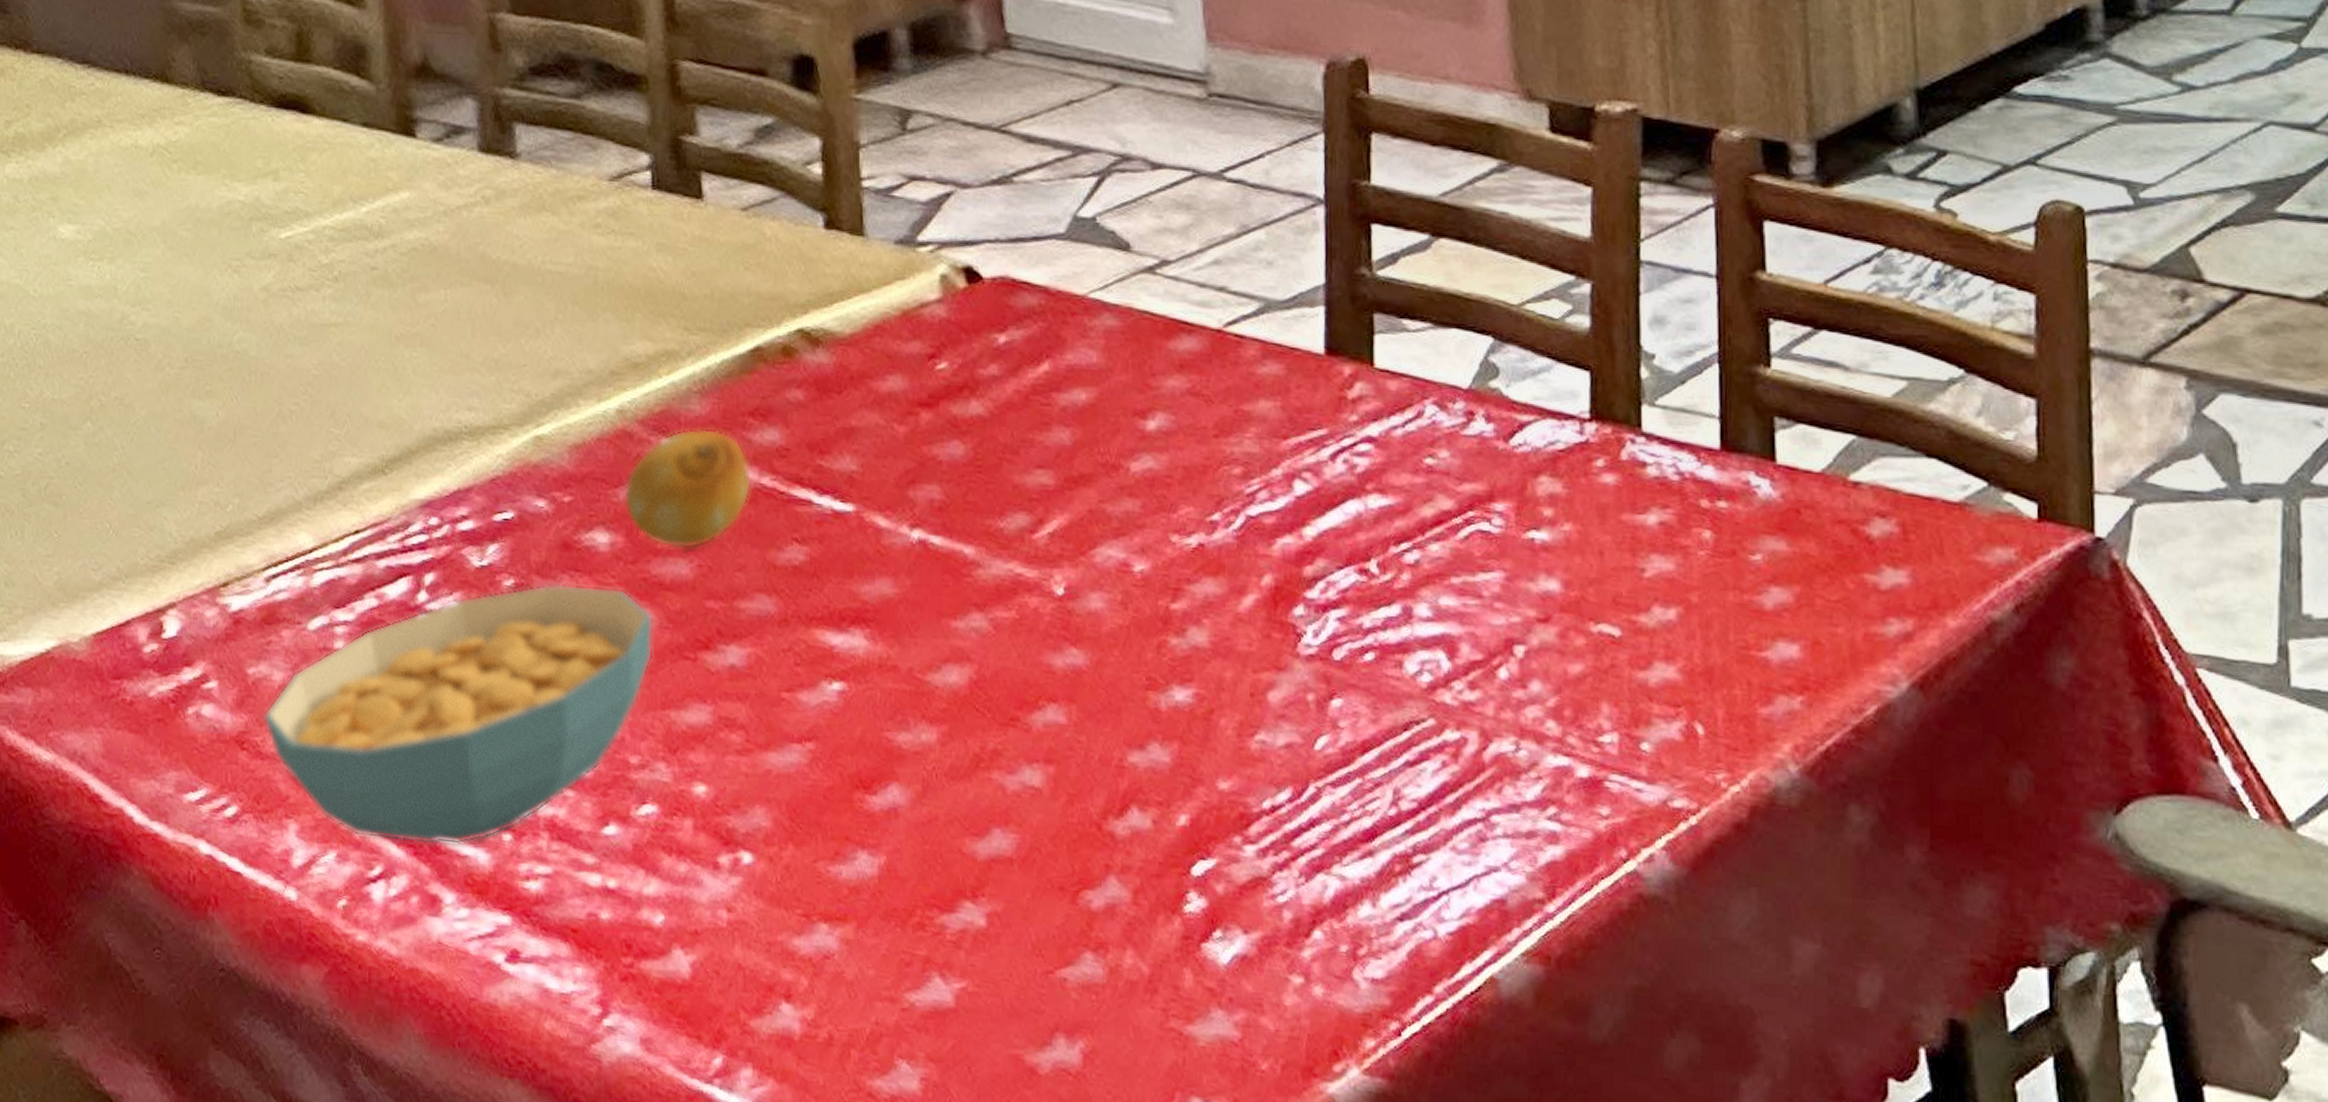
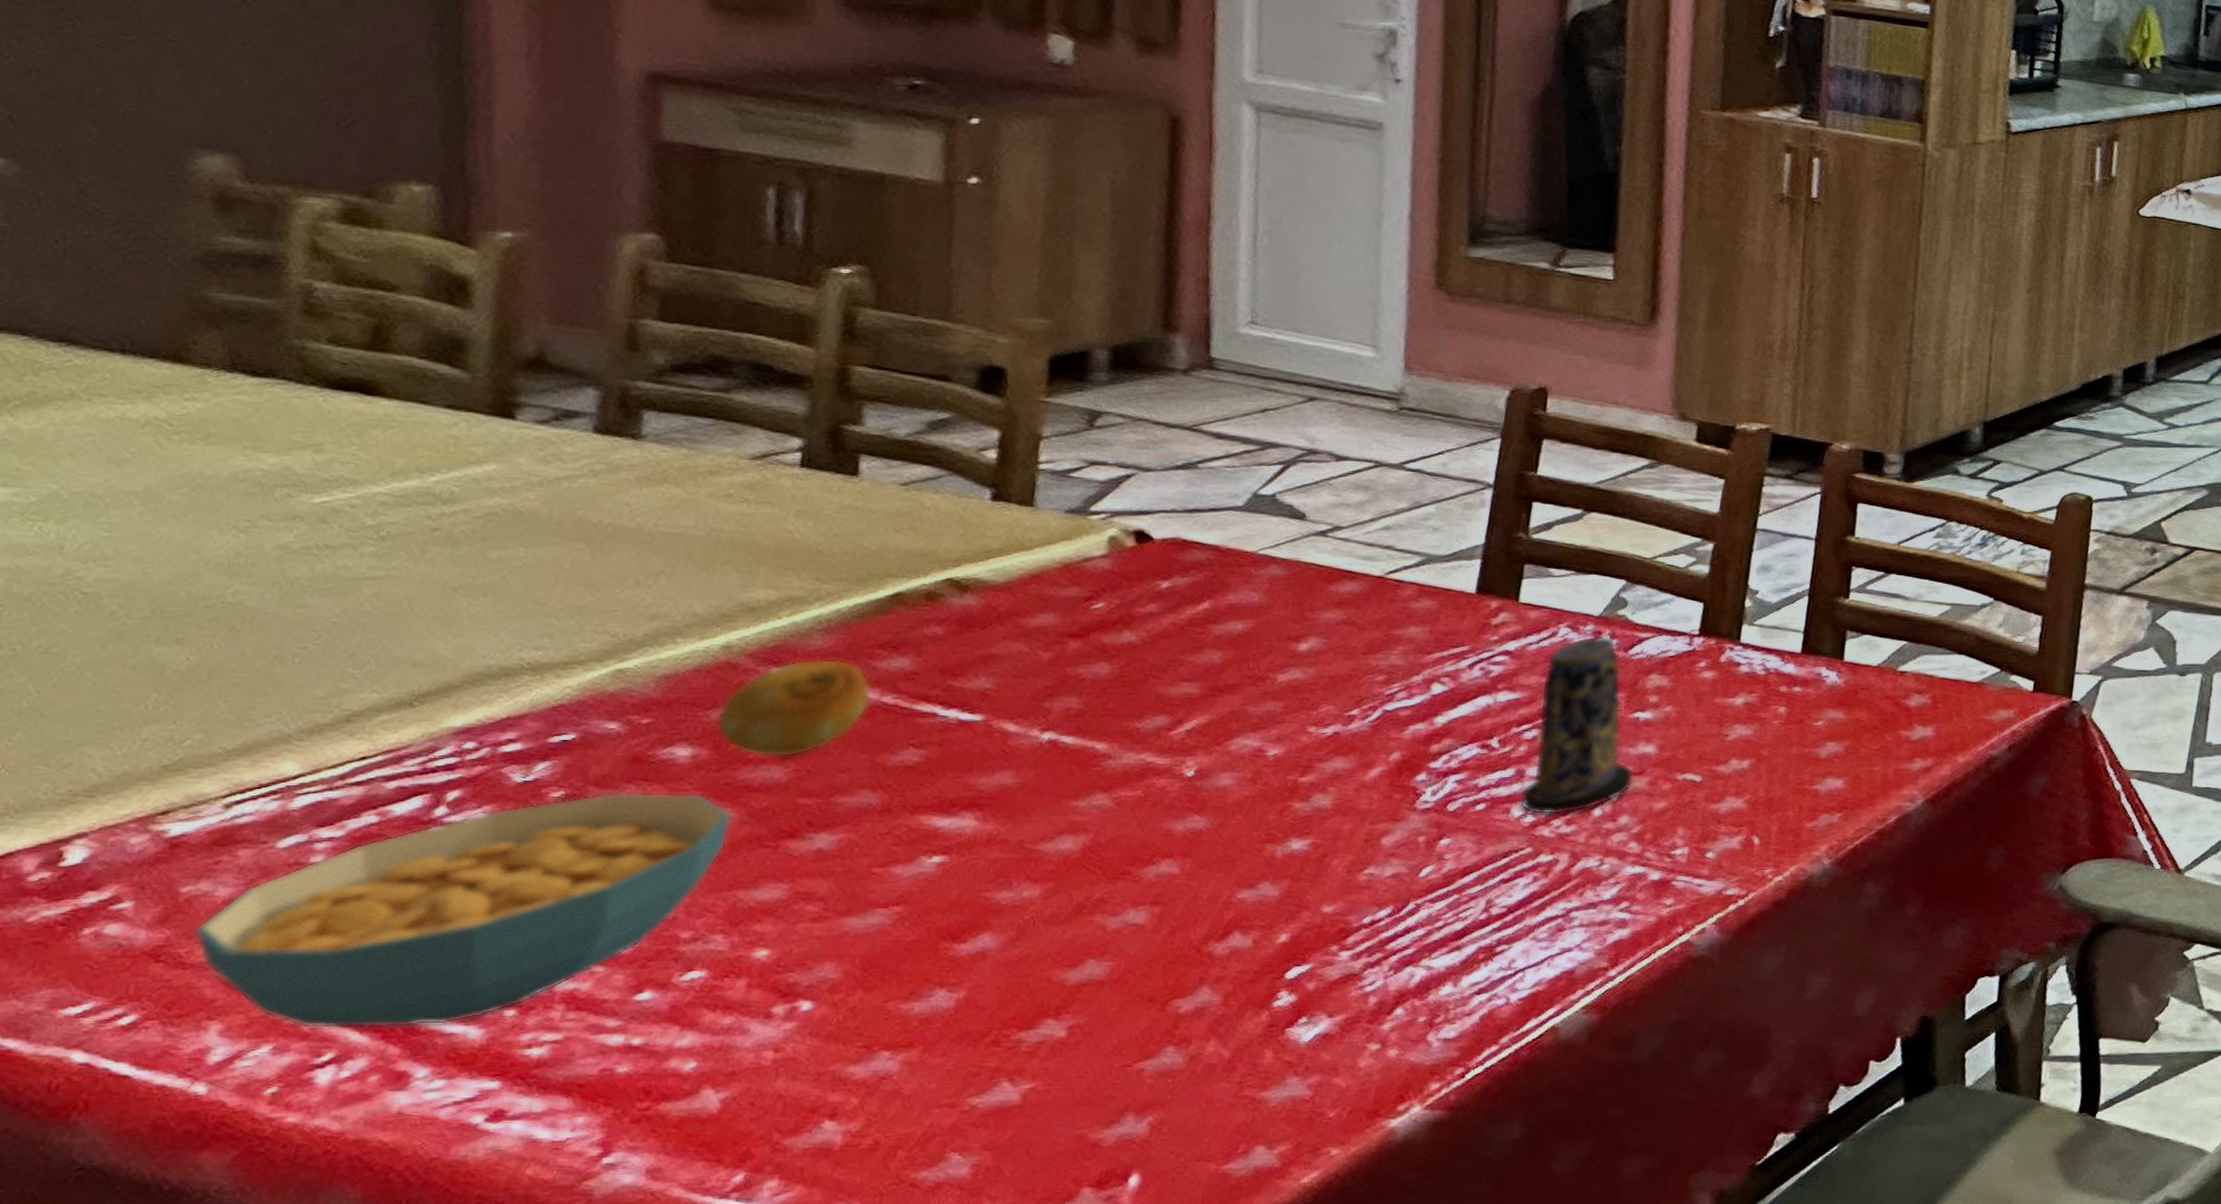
candle: none [1412,417,1540,675] -> present [1519,635,1635,815]

